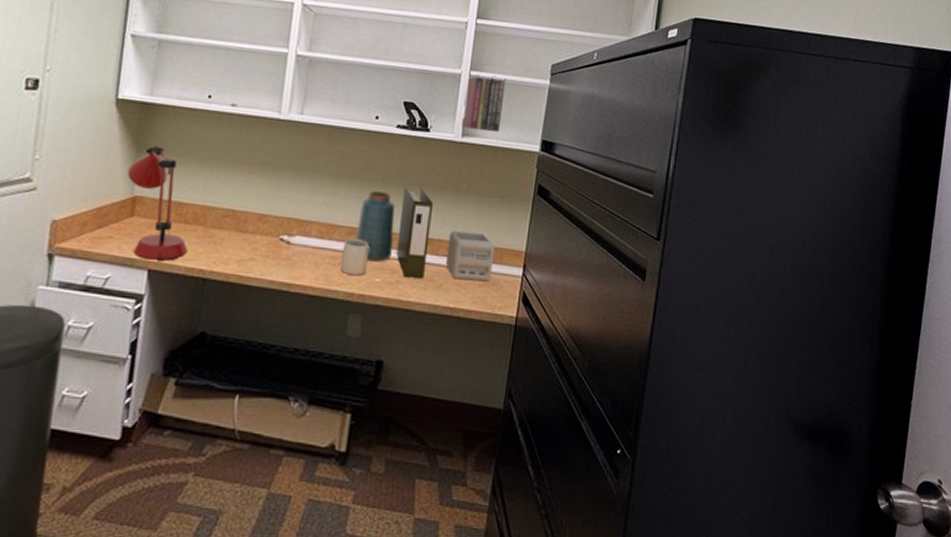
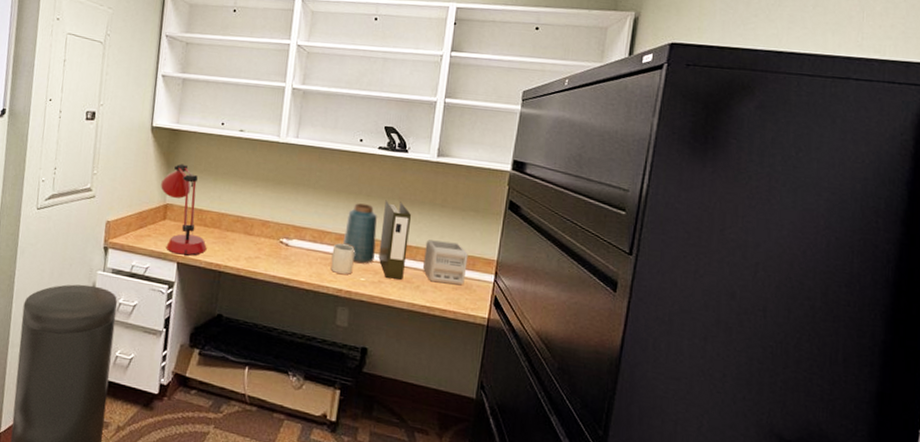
books: present [462,75,506,133] -> none [437,102,479,154]

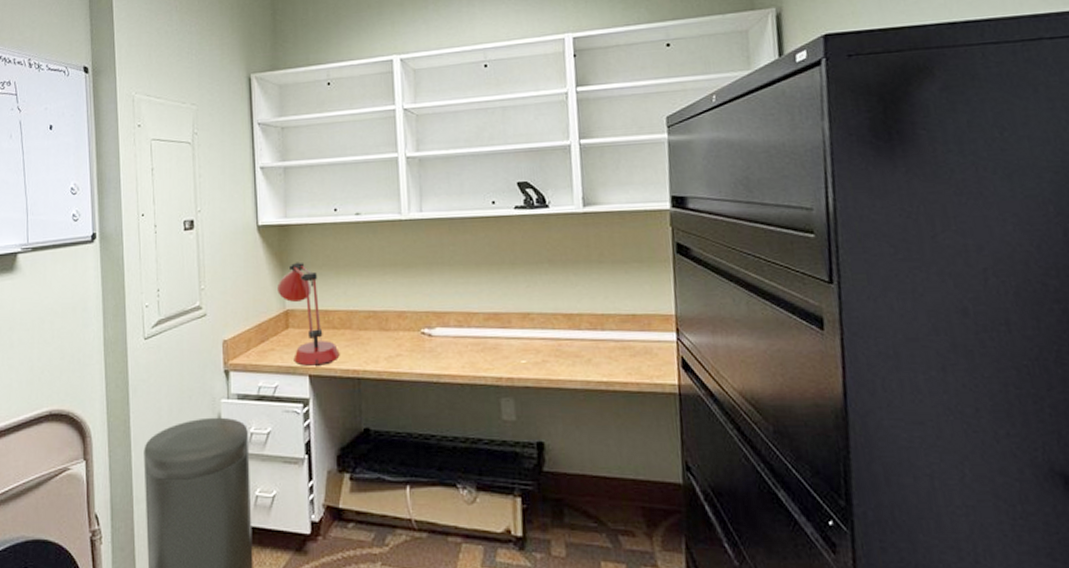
mug: present [330,243,355,275] -> none [482,324,511,360]
vase: present [342,203,378,264] -> none [492,274,534,344]
binder: present [378,200,412,280] -> none [533,264,571,355]
desk organizer: present [423,239,468,286] -> none [588,302,643,352]

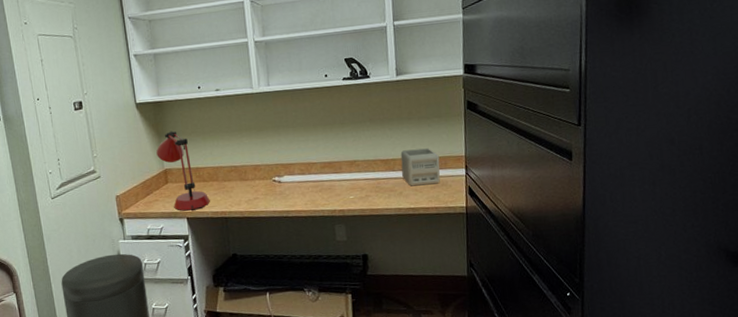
desk organizer: none [588,302,643,352] -> present [400,148,440,186]

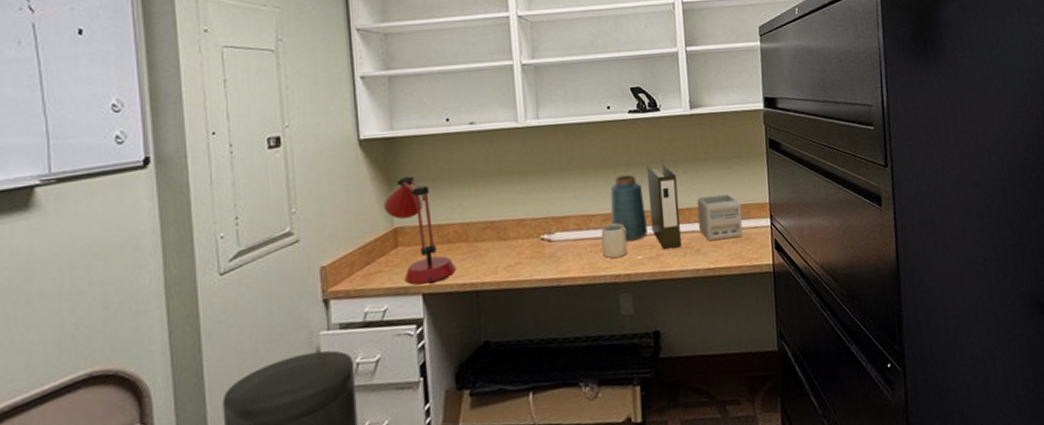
mug: none [320,170,342,198] -> present [601,223,628,259]
vase: none [327,131,359,185] -> present [610,175,649,242]
binder: none [358,122,387,191] -> present [646,164,682,249]

